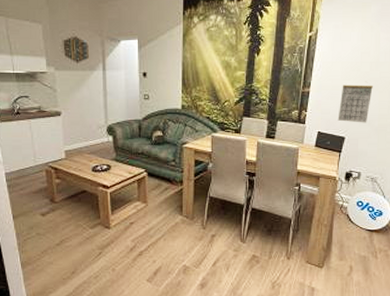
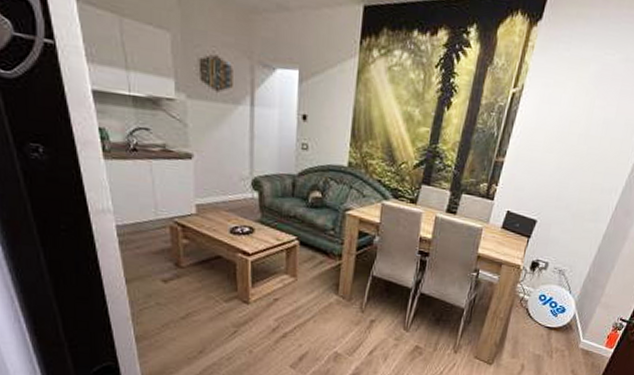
calendar: present [337,84,373,123] -> none [531,158,577,207]

